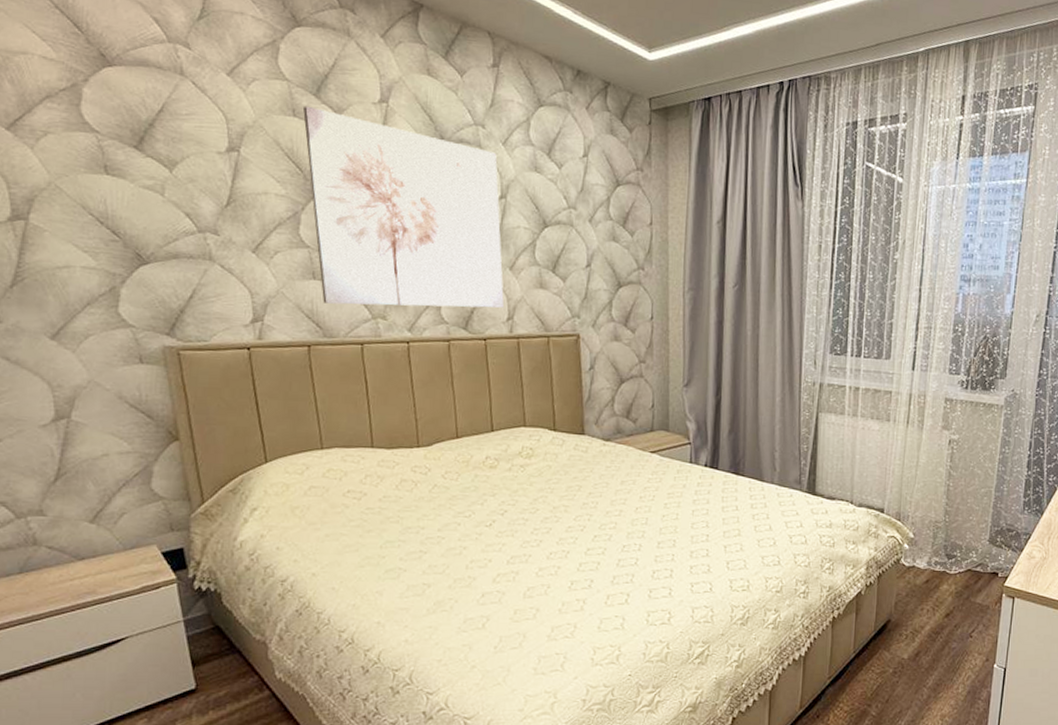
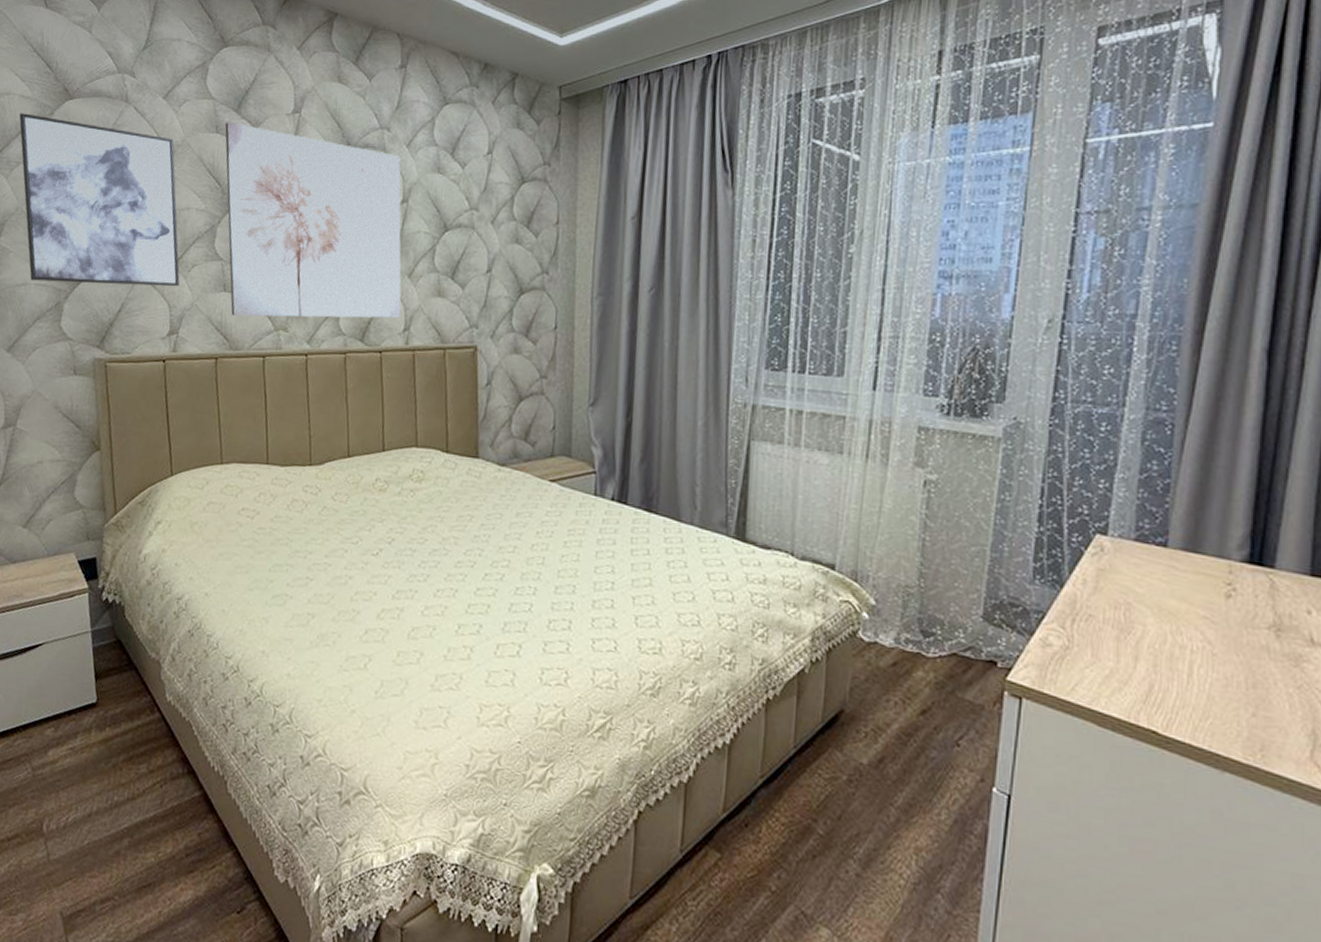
wall art: none [42,76,261,274] -> present [19,113,180,287]

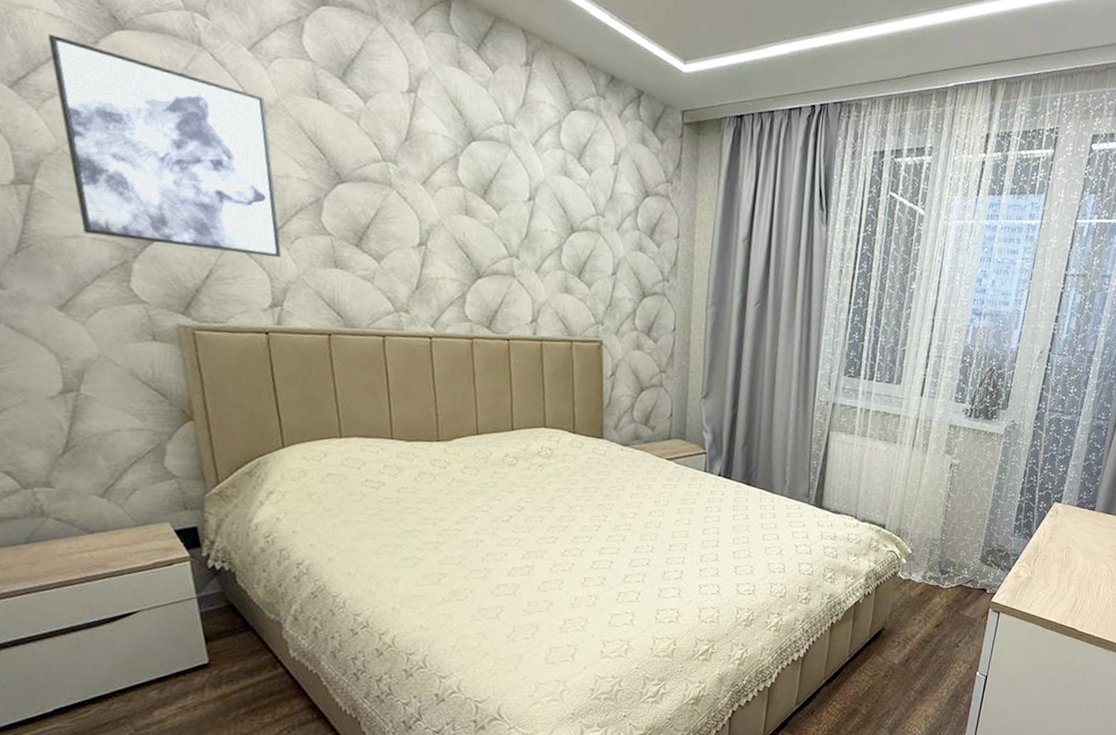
wall art: present [225,122,401,318] -> none [328,89,529,310]

